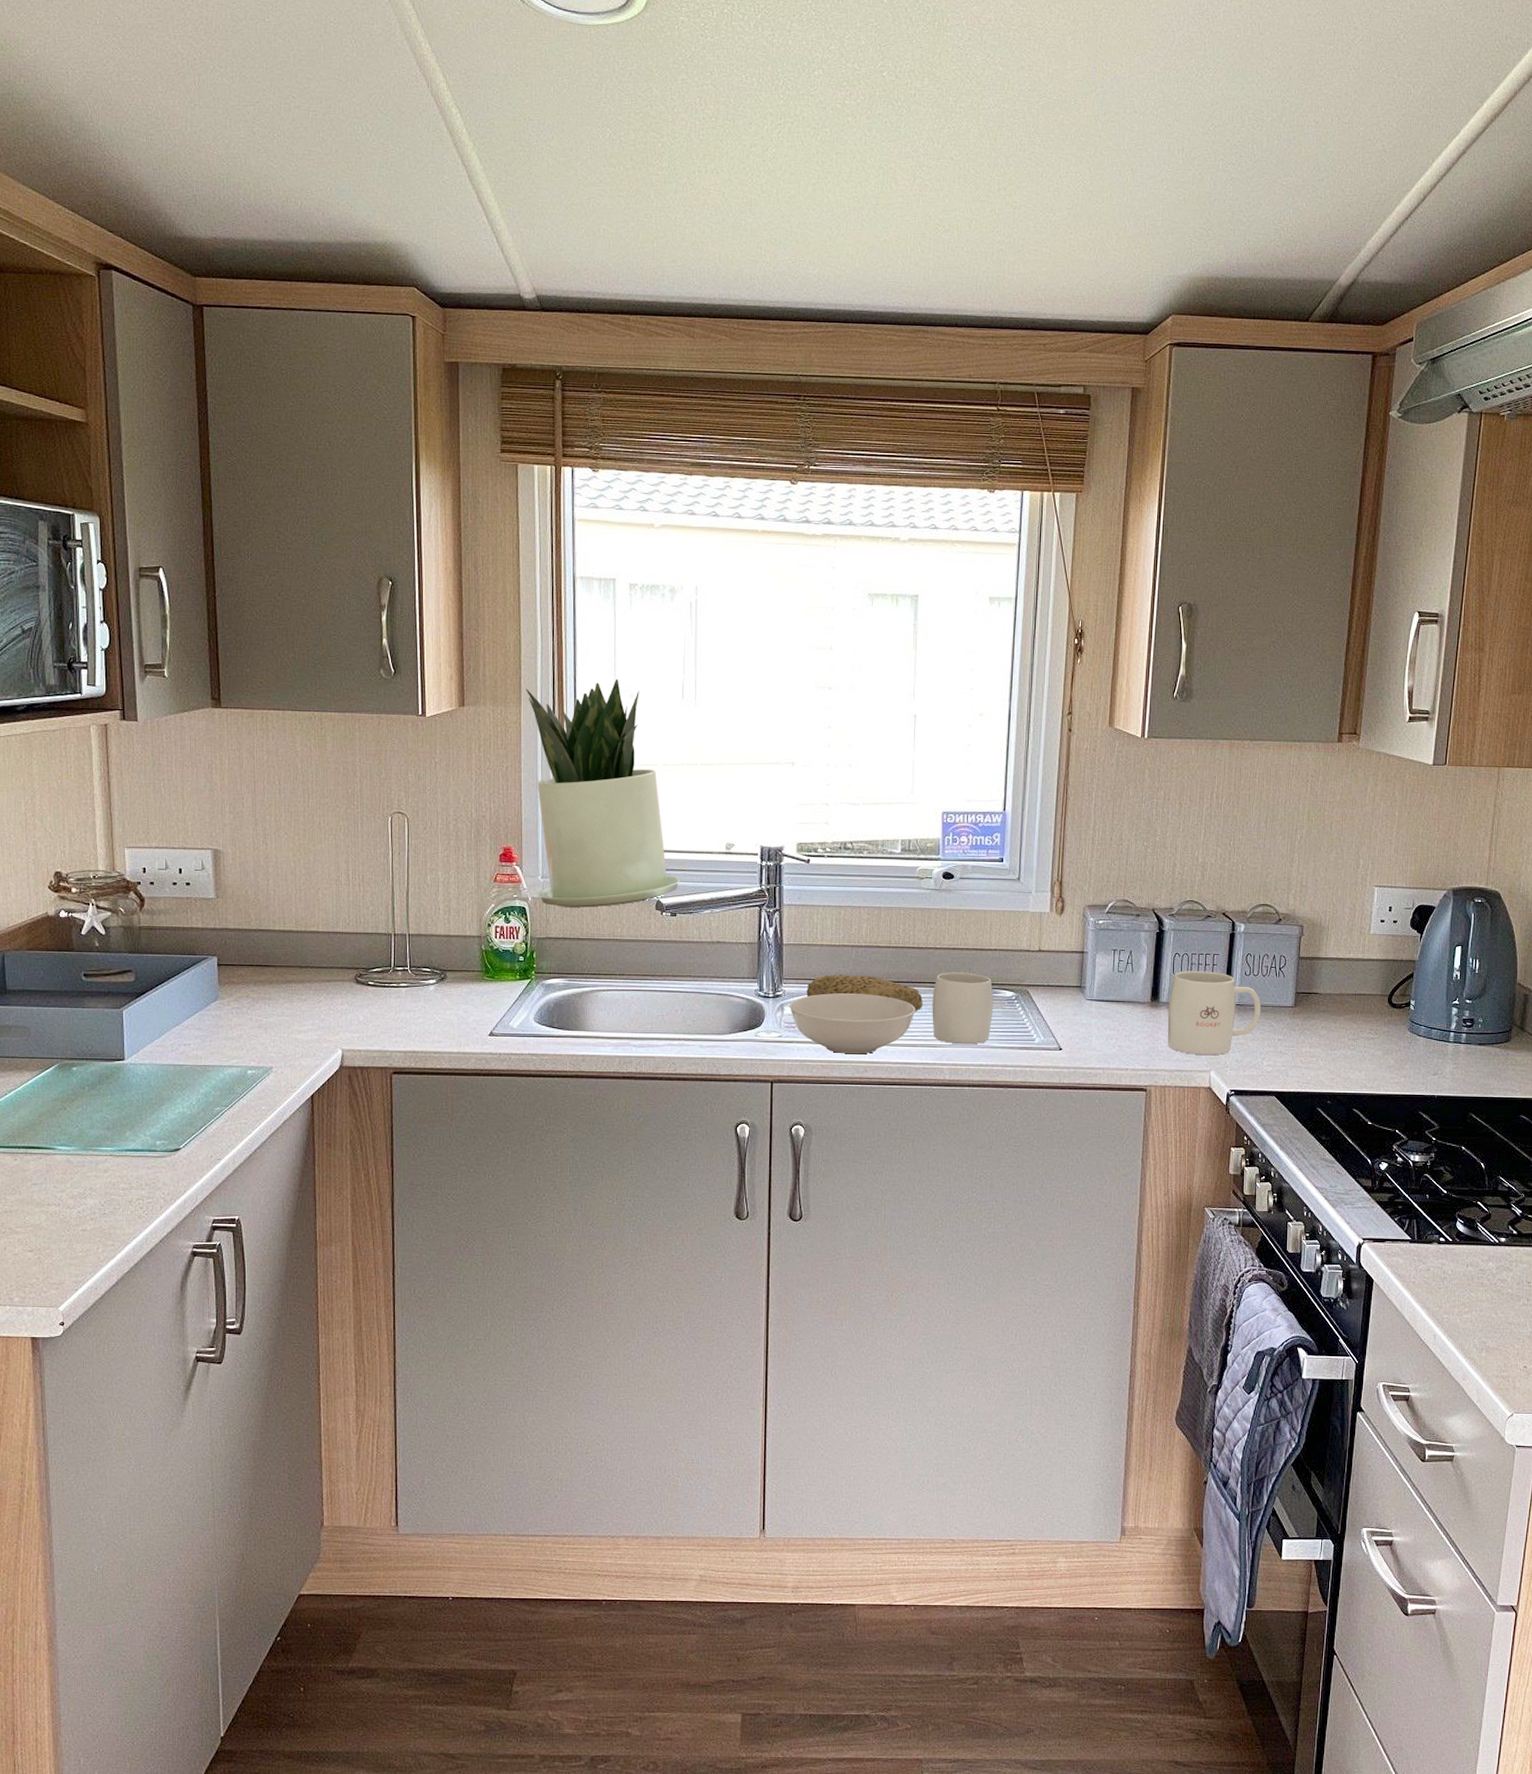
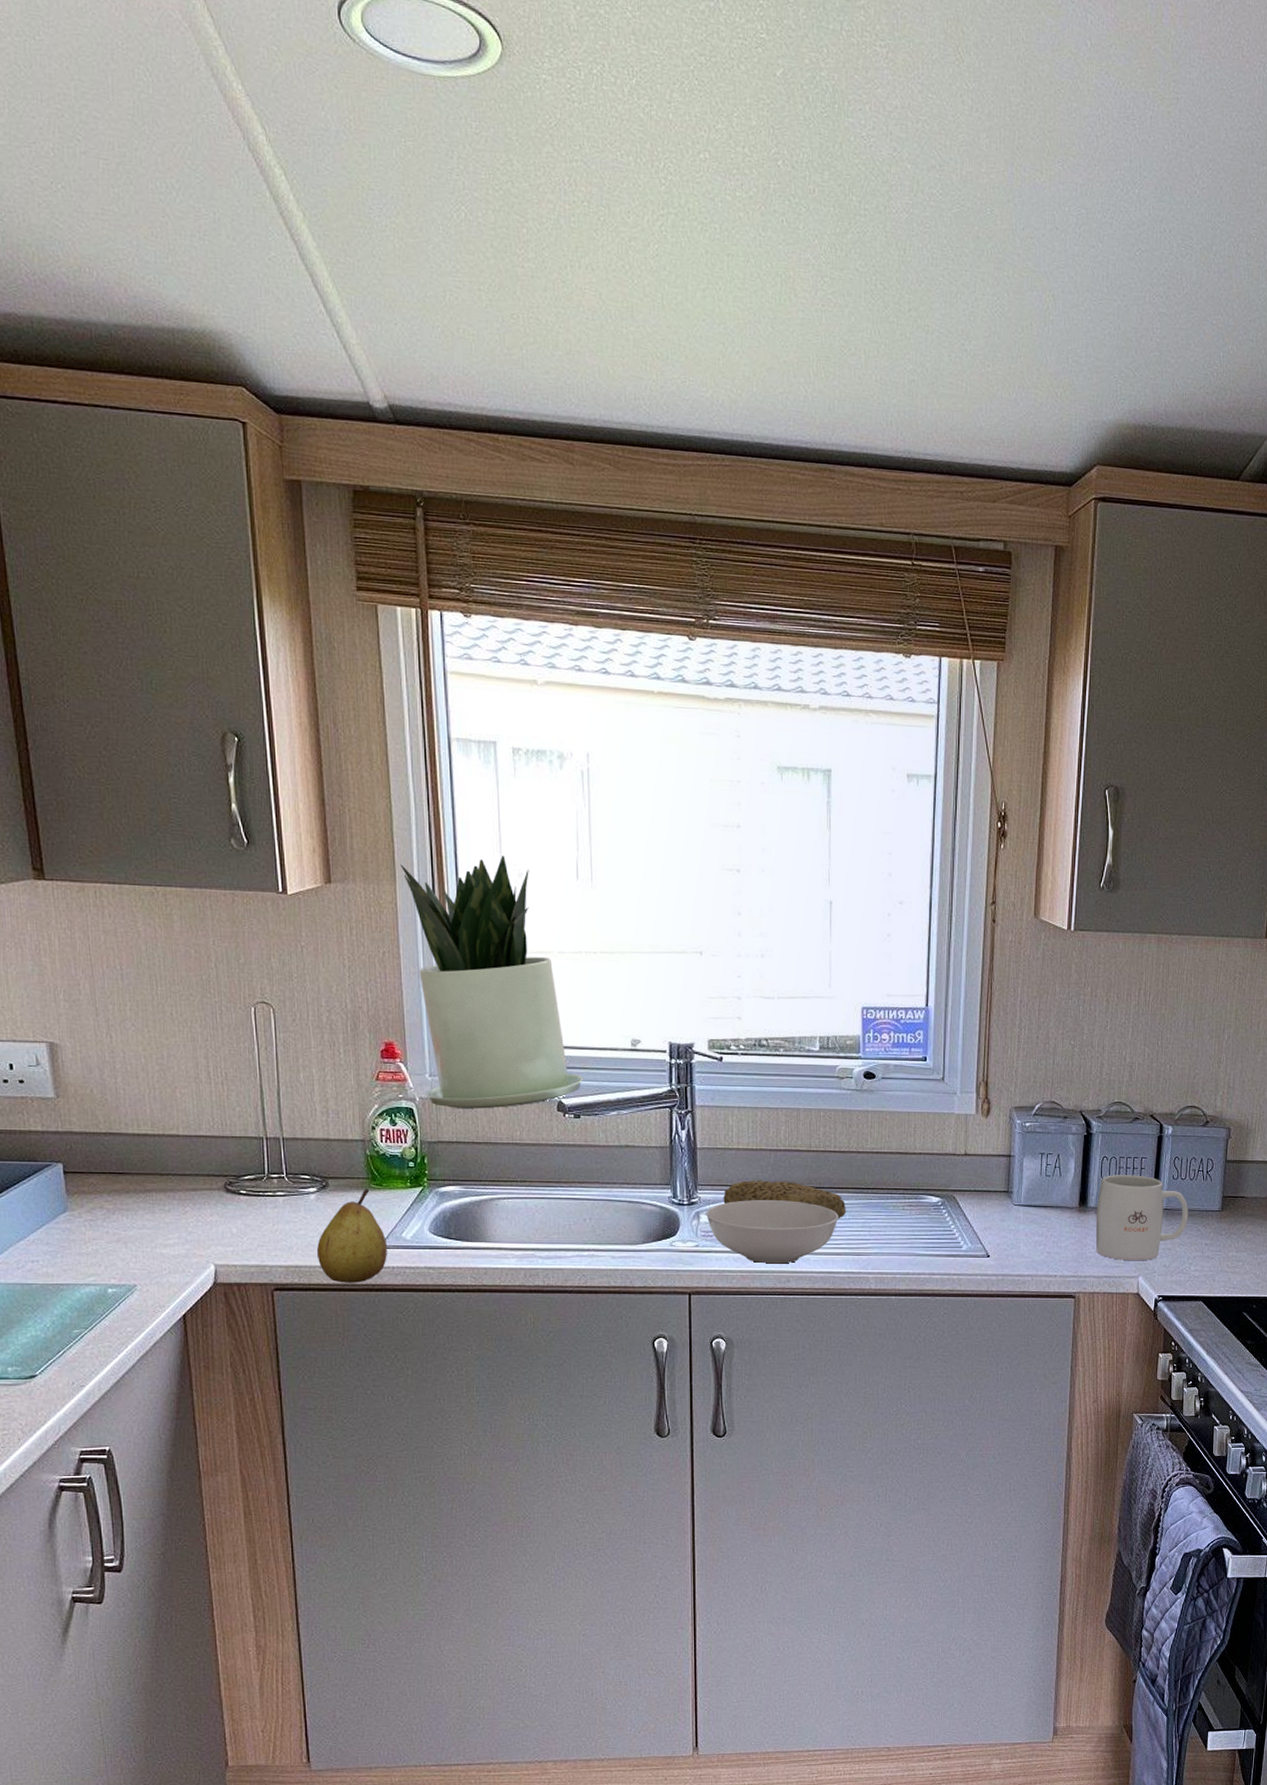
fruit: none [432,981,495,1068] -> present [316,1189,387,1283]
mug: present [932,972,994,1045] -> none [855,1177,919,1253]

